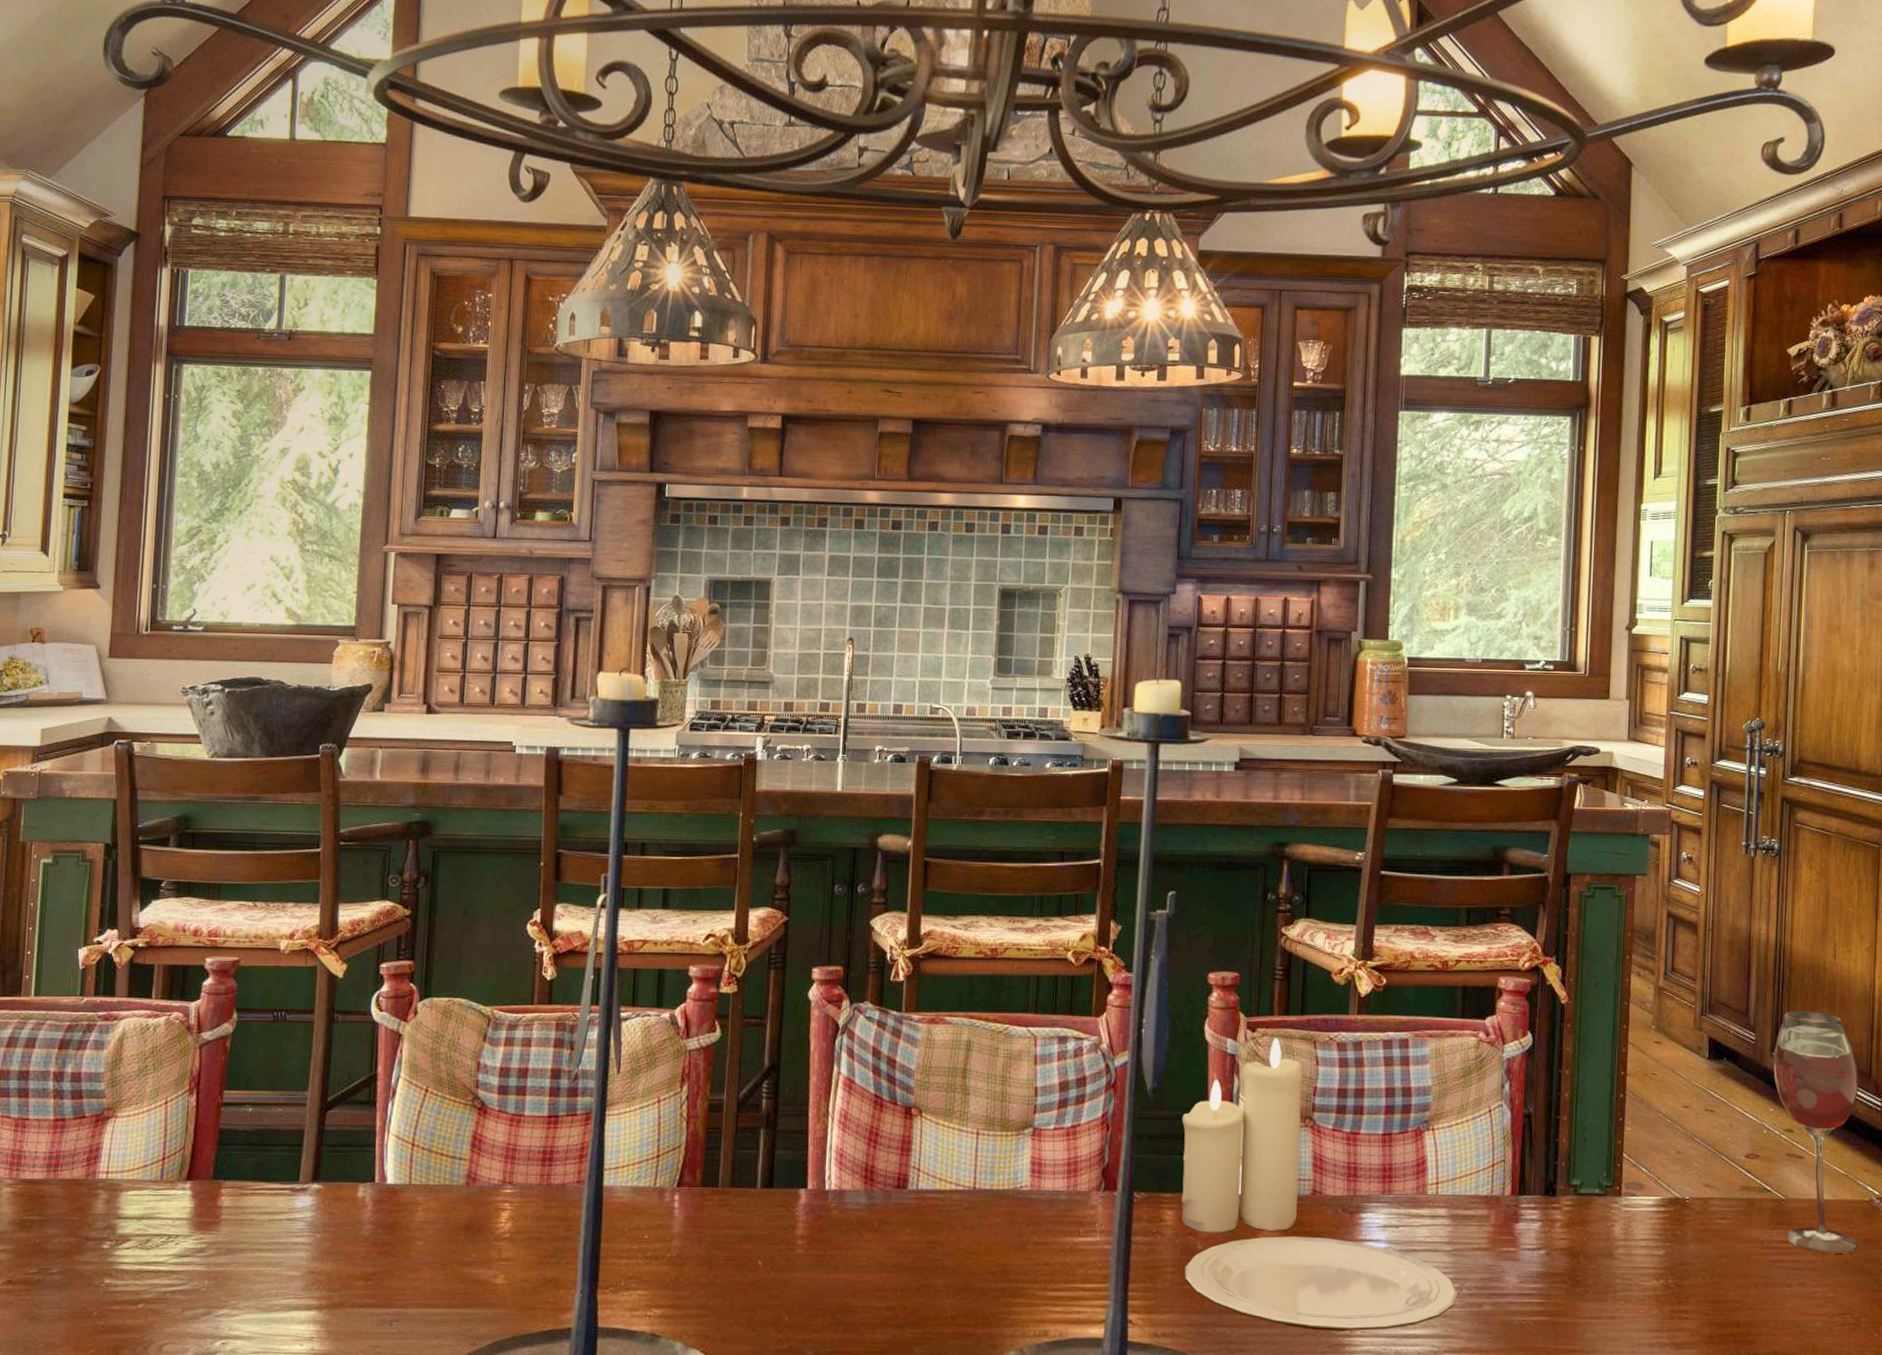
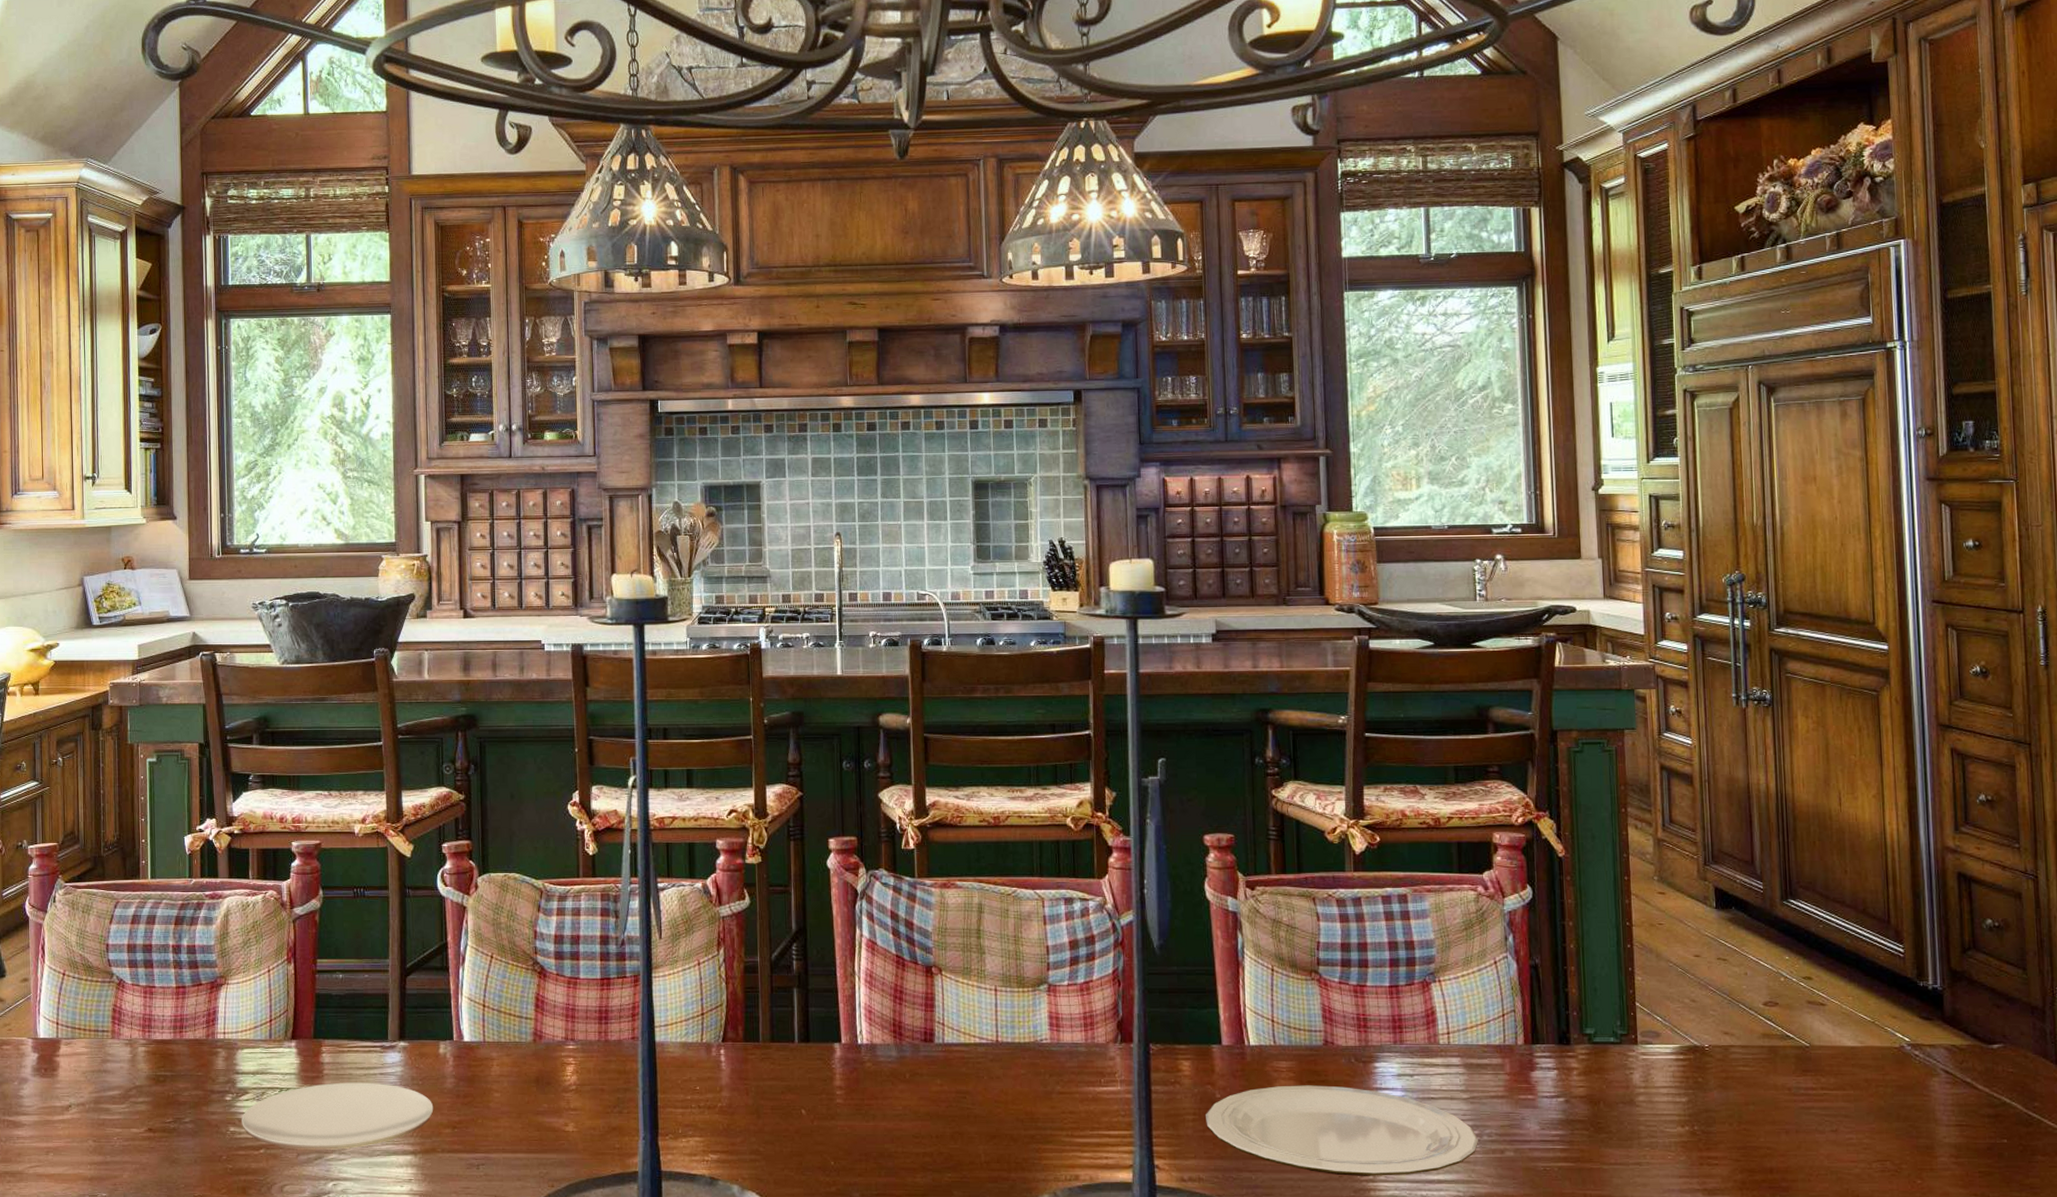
plate: none [119,1229,346,1304] -> present [242,1082,434,1150]
candle: present [1181,1038,1303,1234] -> none [1190,895,1311,1084]
wineglass: present [1773,1011,1859,1254] -> none [1784,859,1892,1100]

